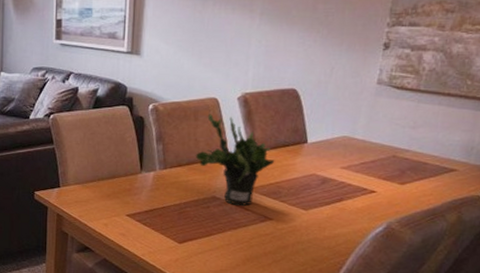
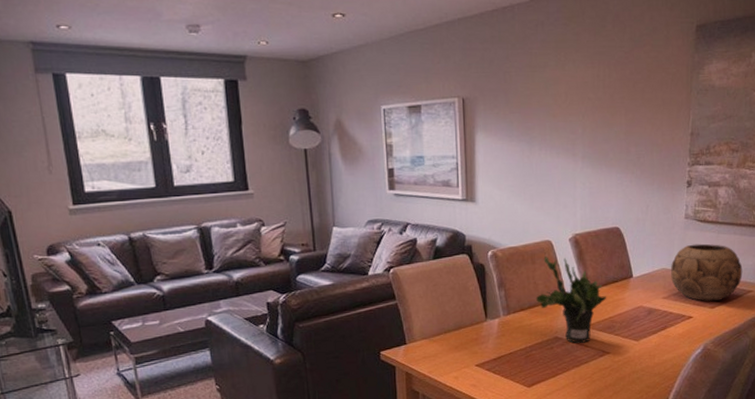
decorative bowl: none [353,112,447,178] -> present [671,243,743,302]

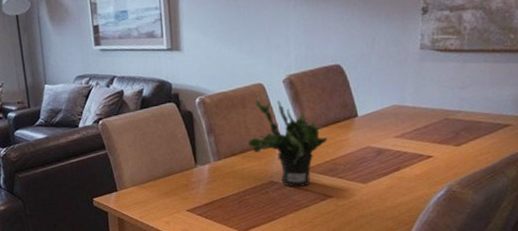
decorative bowl: present [671,243,743,302] -> none [404,75,497,139]

